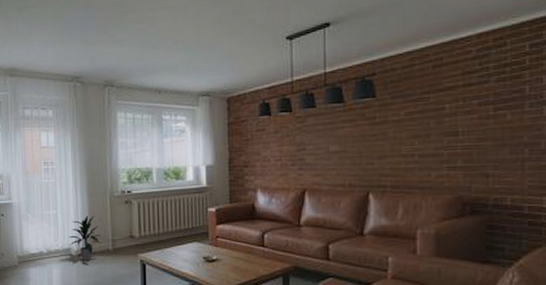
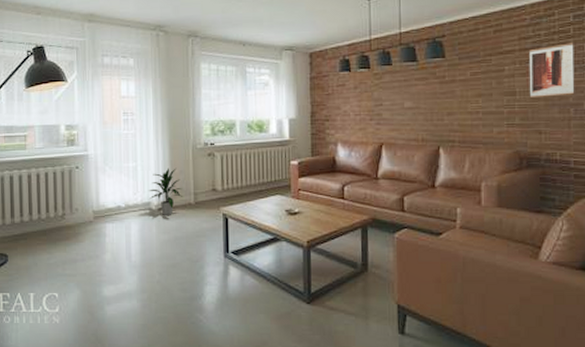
wall art: none [474,75,531,137] -> present [529,43,575,97]

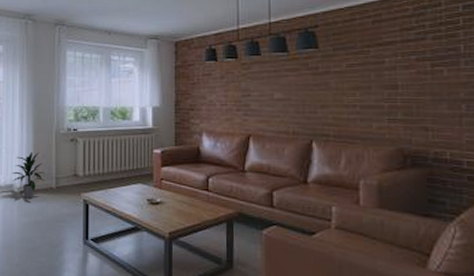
wall art: present [529,43,575,97] -> none [412,34,467,91]

